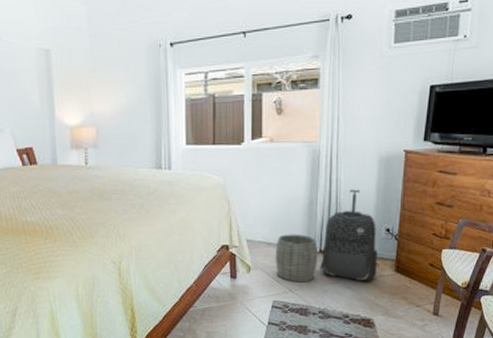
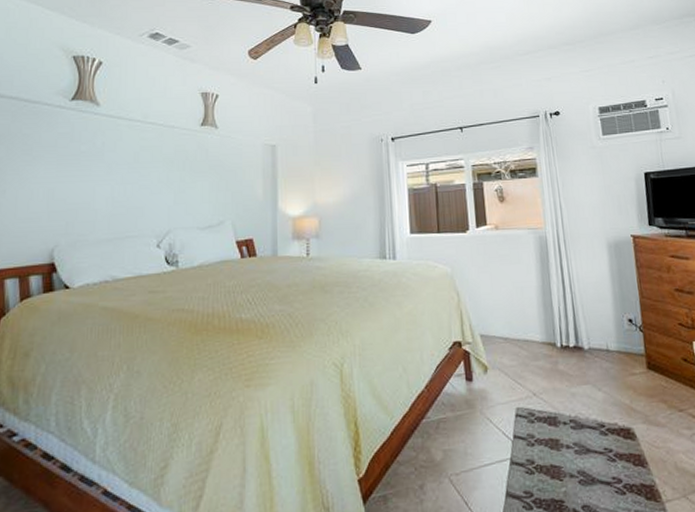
woven basket: present [274,234,318,283] -> none [512,327,561,385]
suitcase: present [320,189,379,282] -> none [563,276,629,382]

